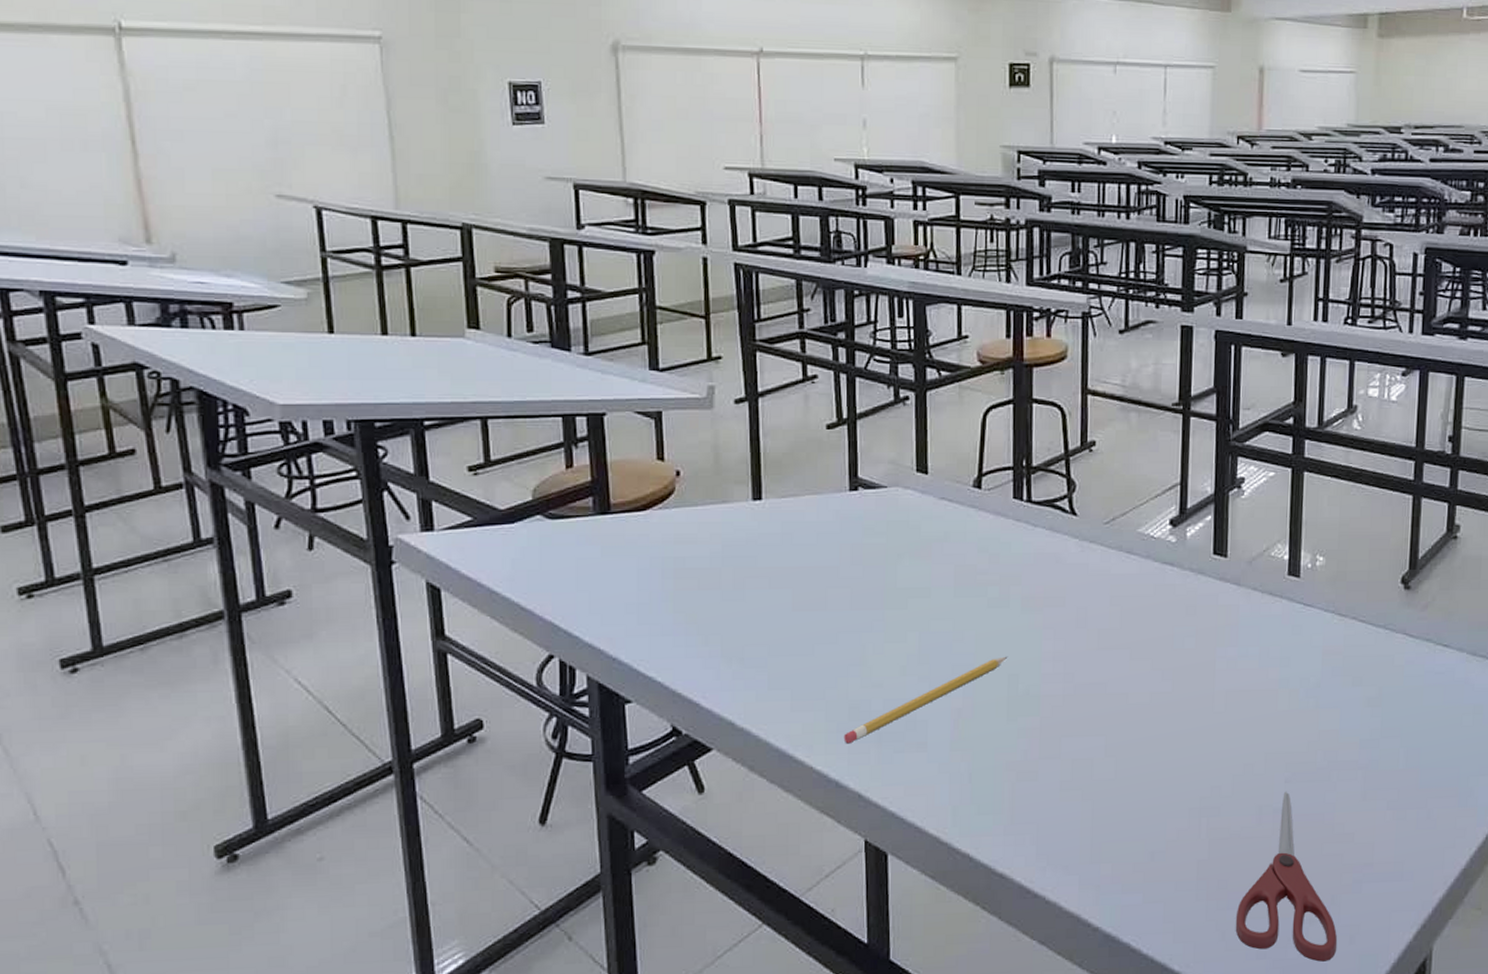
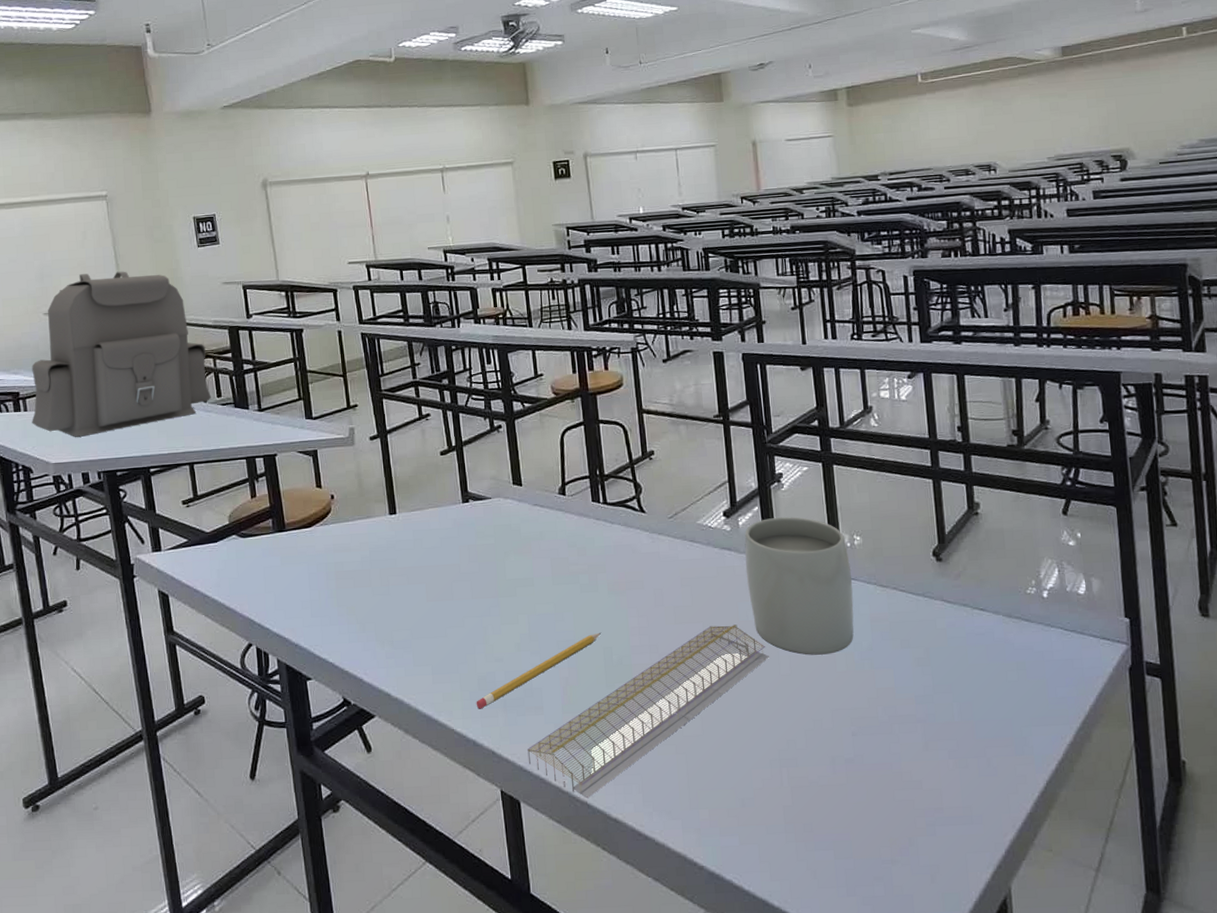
backpack: none [250,145,518,371] -> present [32,271,211,437]
ruler: none [902,653,1203,851] -> present [527,624,769,799]
mug: none [1187,530,1309,691] -> present [744,517,854,655]
scissors: present [1235,791,1337,962] -> none [823,743,920,899]

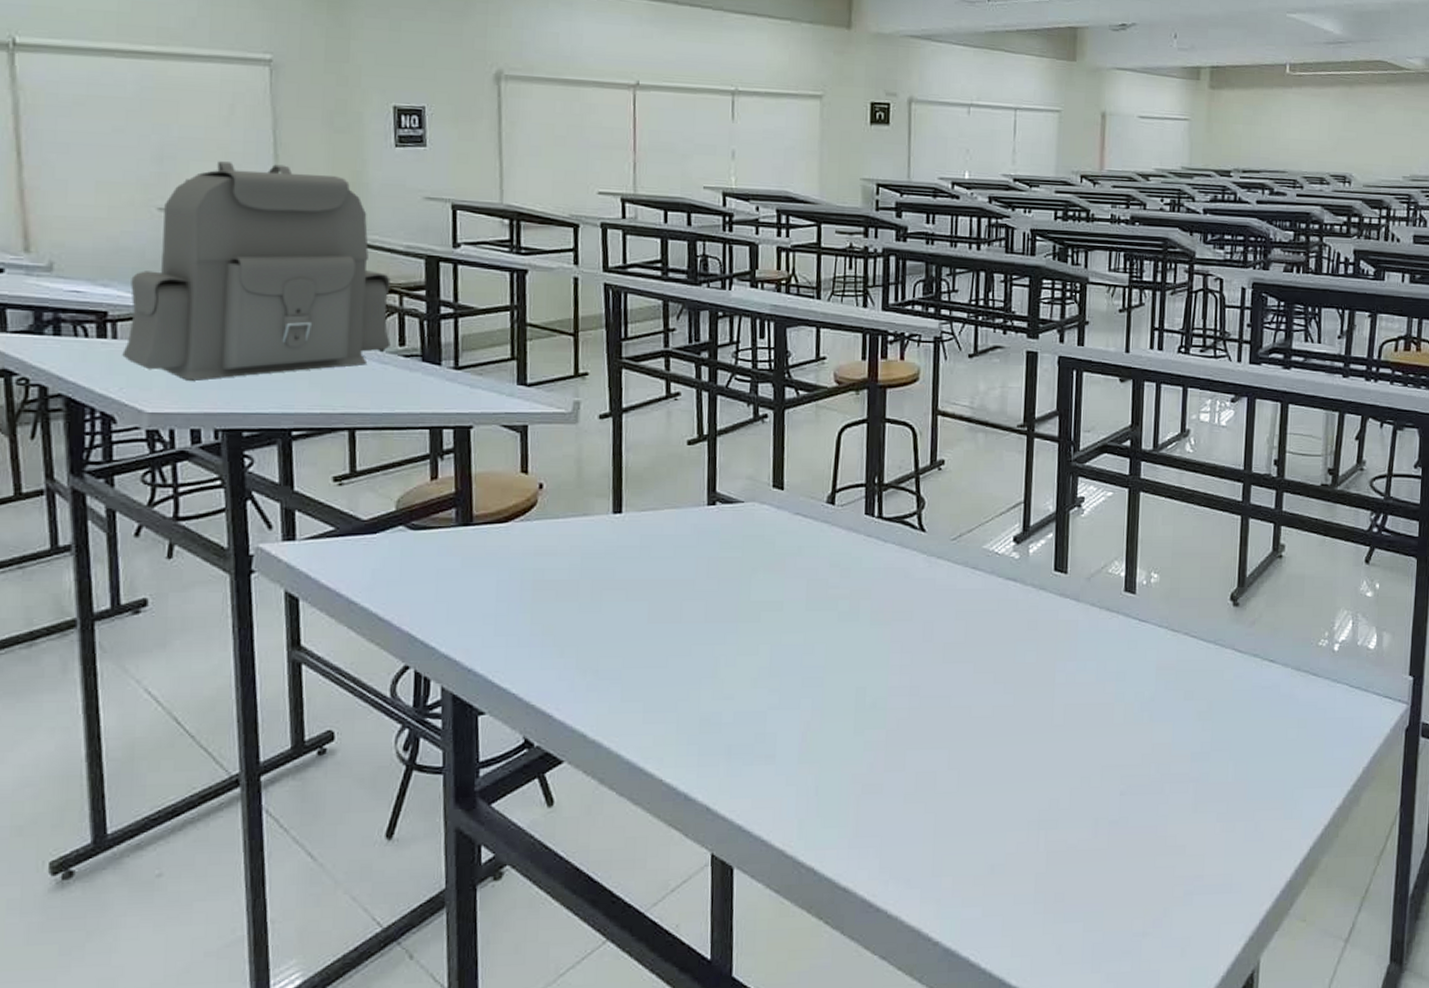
pencil: present [476,632,602,709] -> none [694,669,857,756]
ruler: present [527,624,769,799] -> none [749,666,1043,864]
mug: present [744,517,854,655] -> none [1029,547,1144,704]

